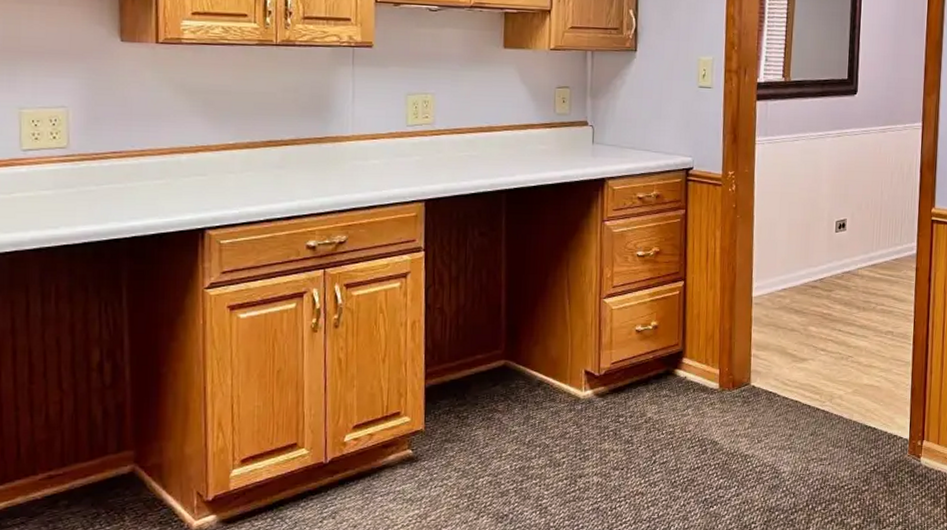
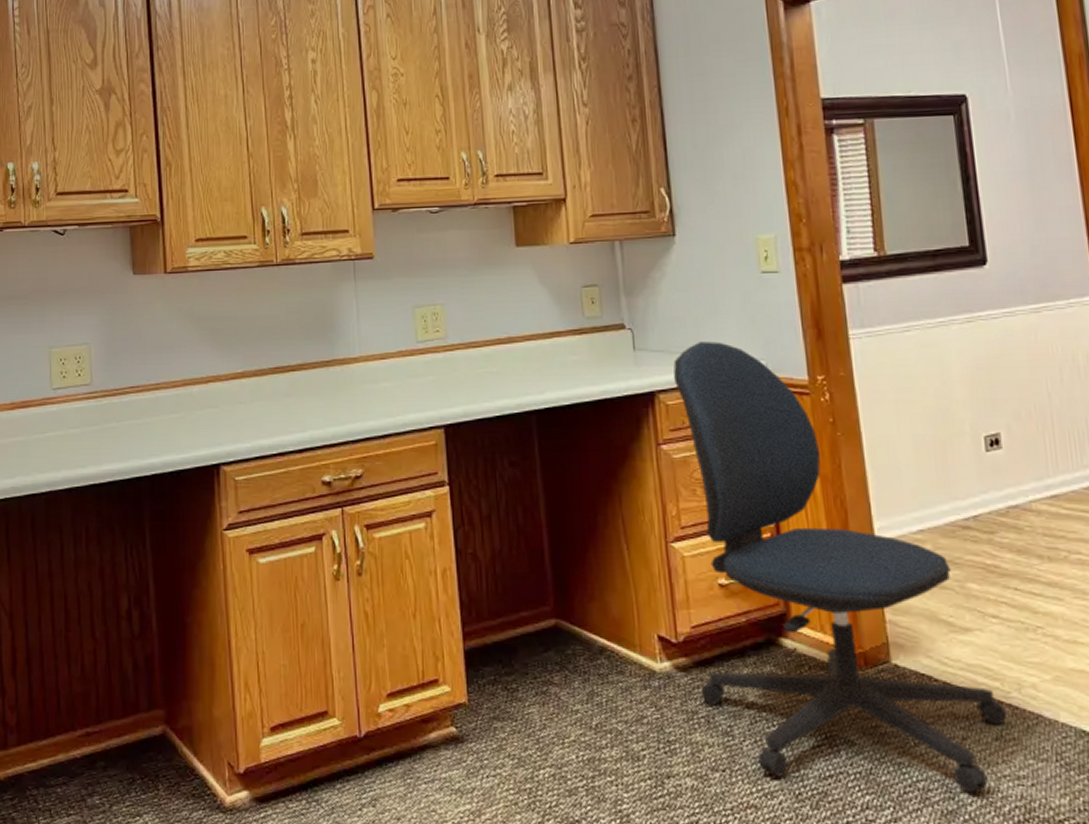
office chair: none [612,140,821,472] -> present [673,341,1008,793]

